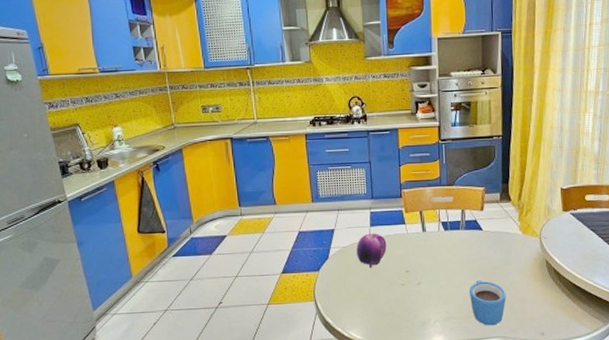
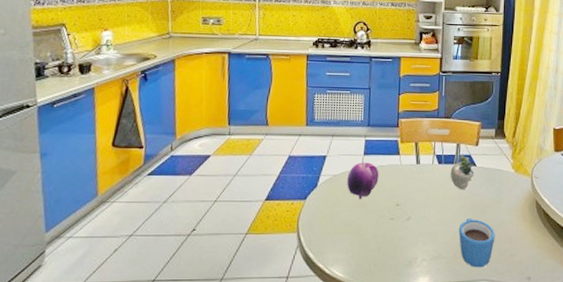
succulent plant: none [456,204,482,254] -> present [450,139,477,190]

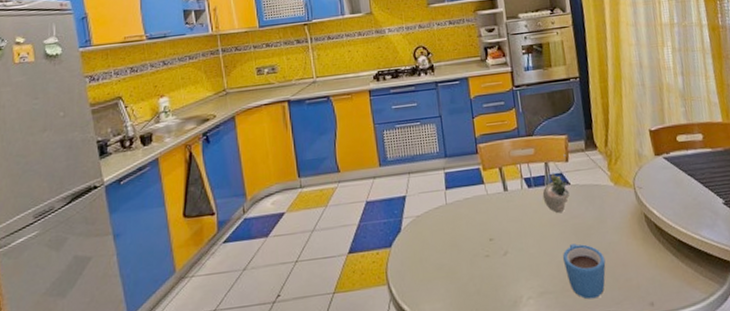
fruit: present [347,162,379,200] -> none [431,197,466,240]

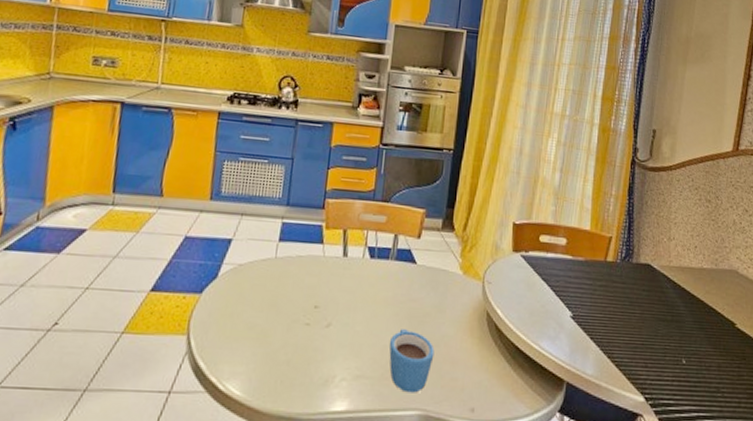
succulent plant: present [542,154,571,214] -> none [383,230,420,293]

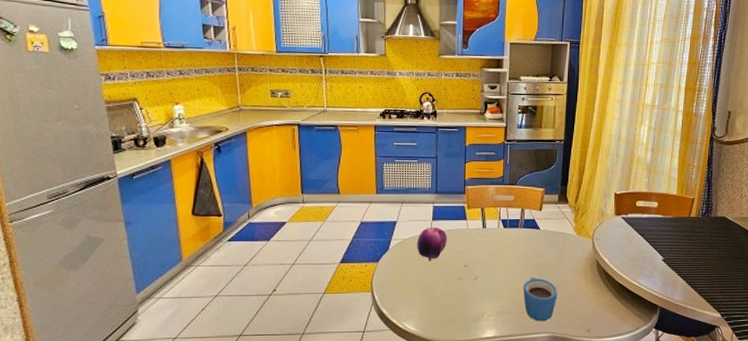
fruit: none [255,250,296,298] -> present [417,227,447,262]

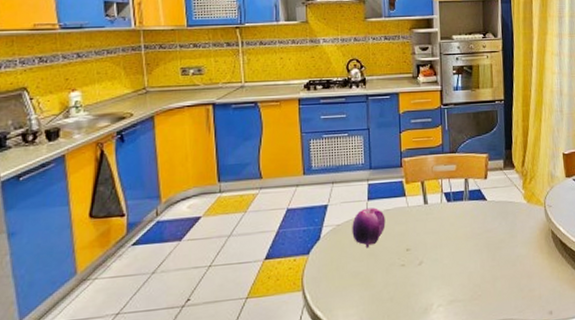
mug: present [523,277,558,322] -> none [473,256,513,308]

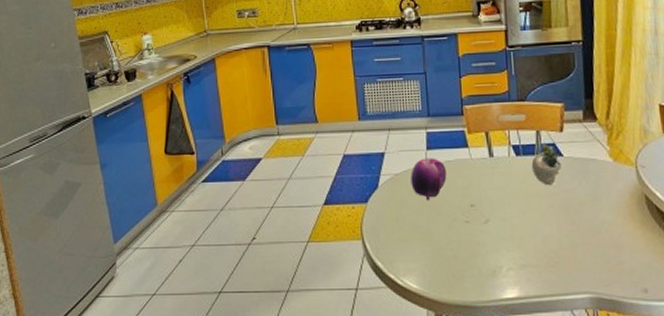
succulent plant: none [460,172,486,227] -> present [531,124,563,186]

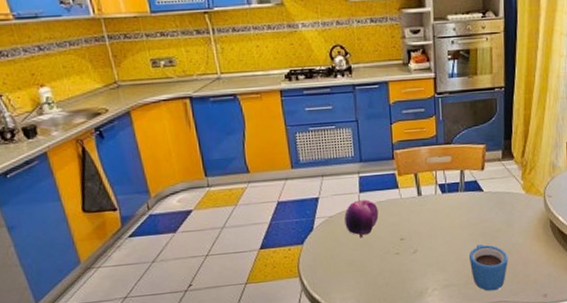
succulent plant: present [531,124,563,186] -> none [455,163,483,218]
mug: none [548,219,597,278] -> present [468,244,508,291]

